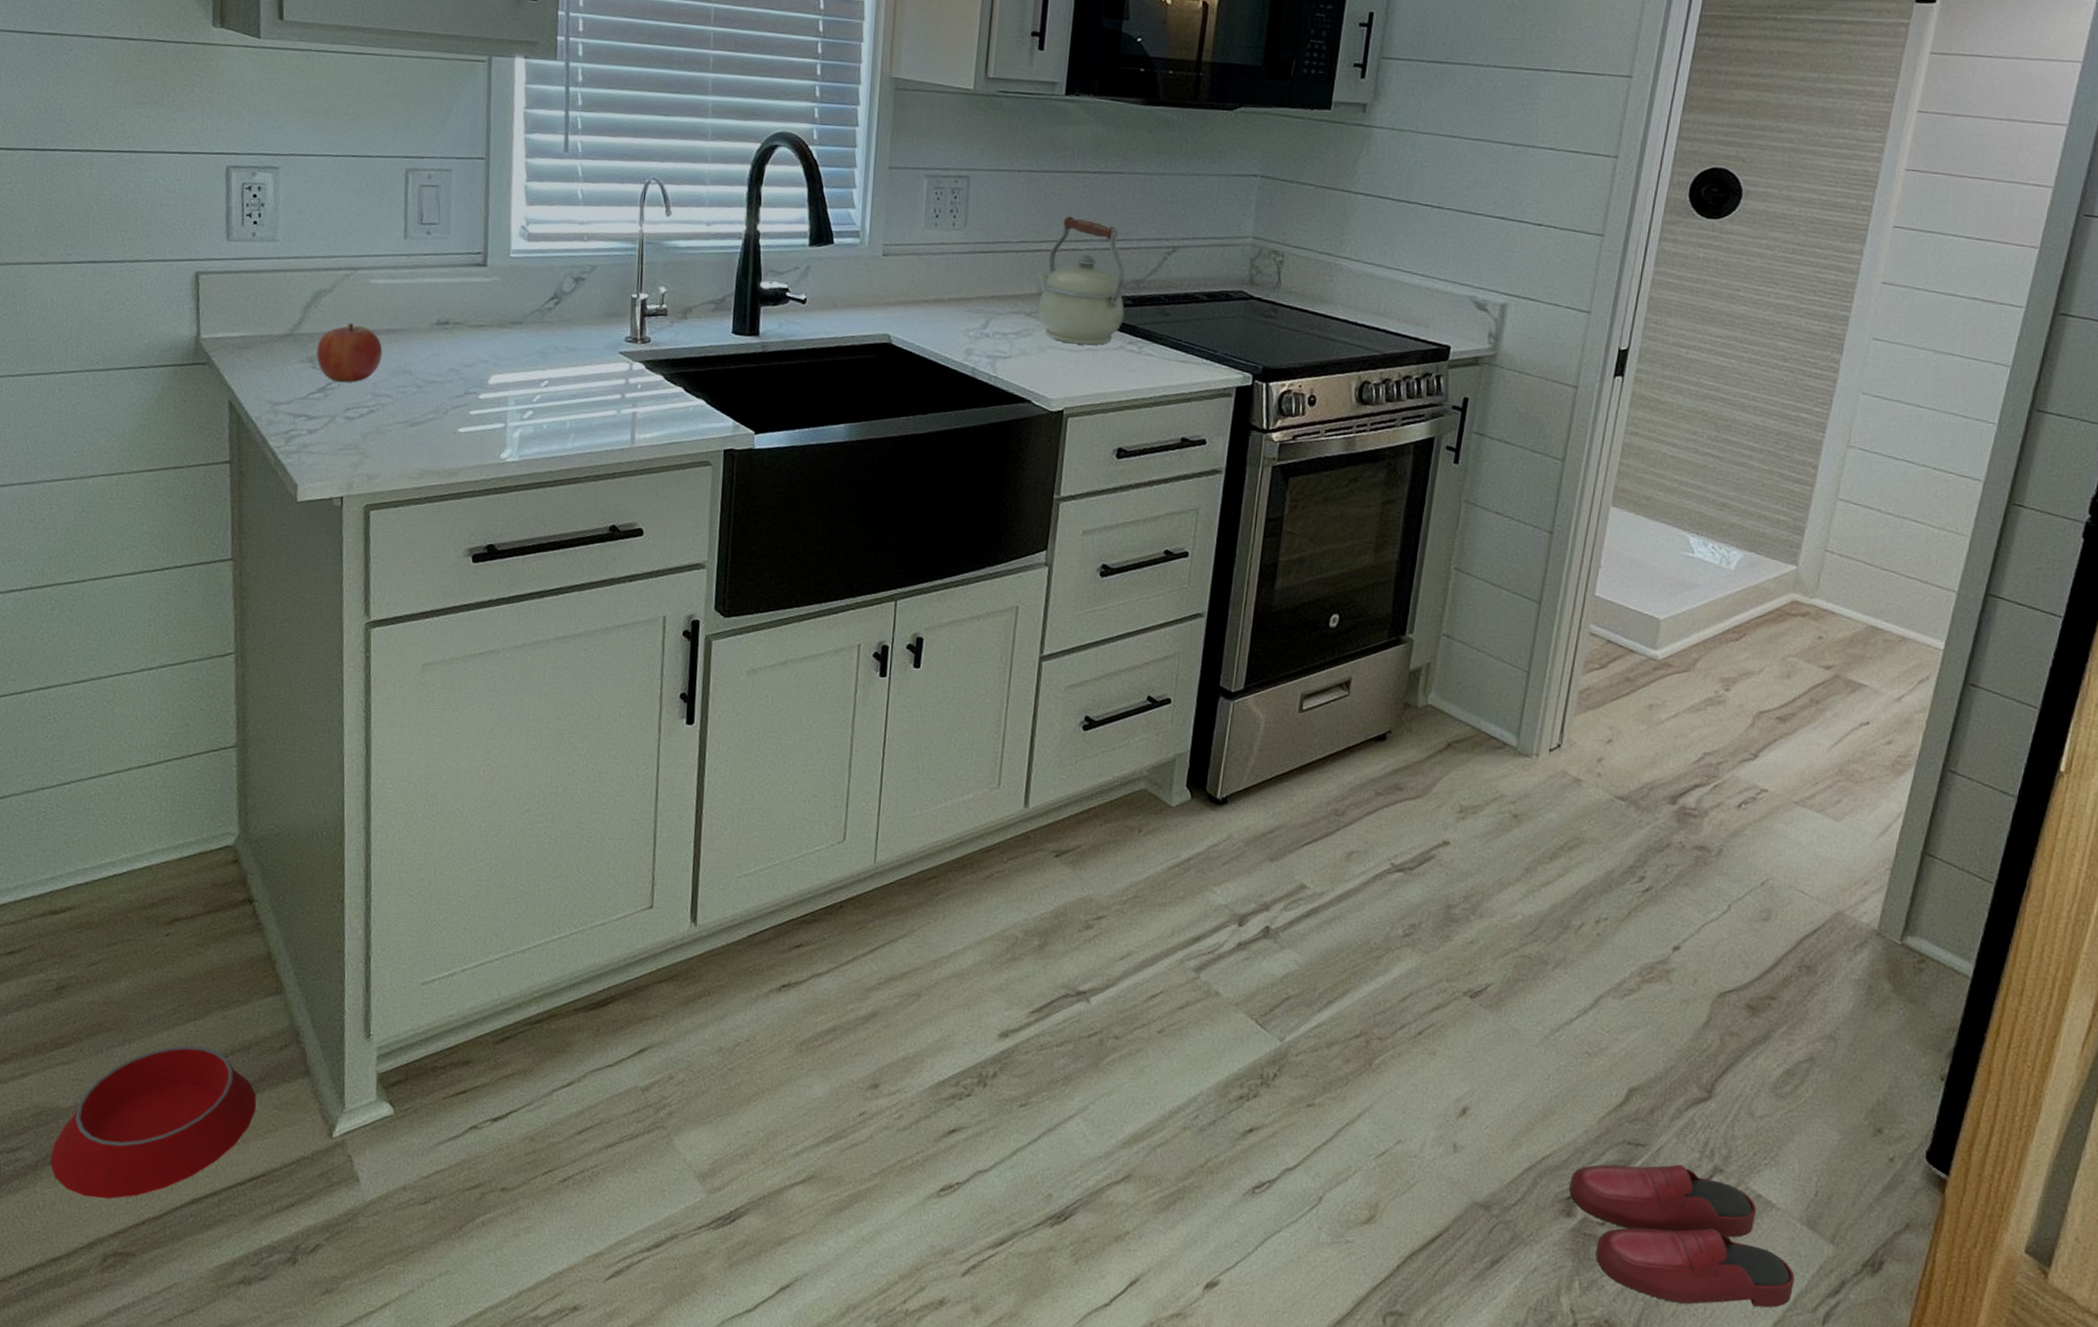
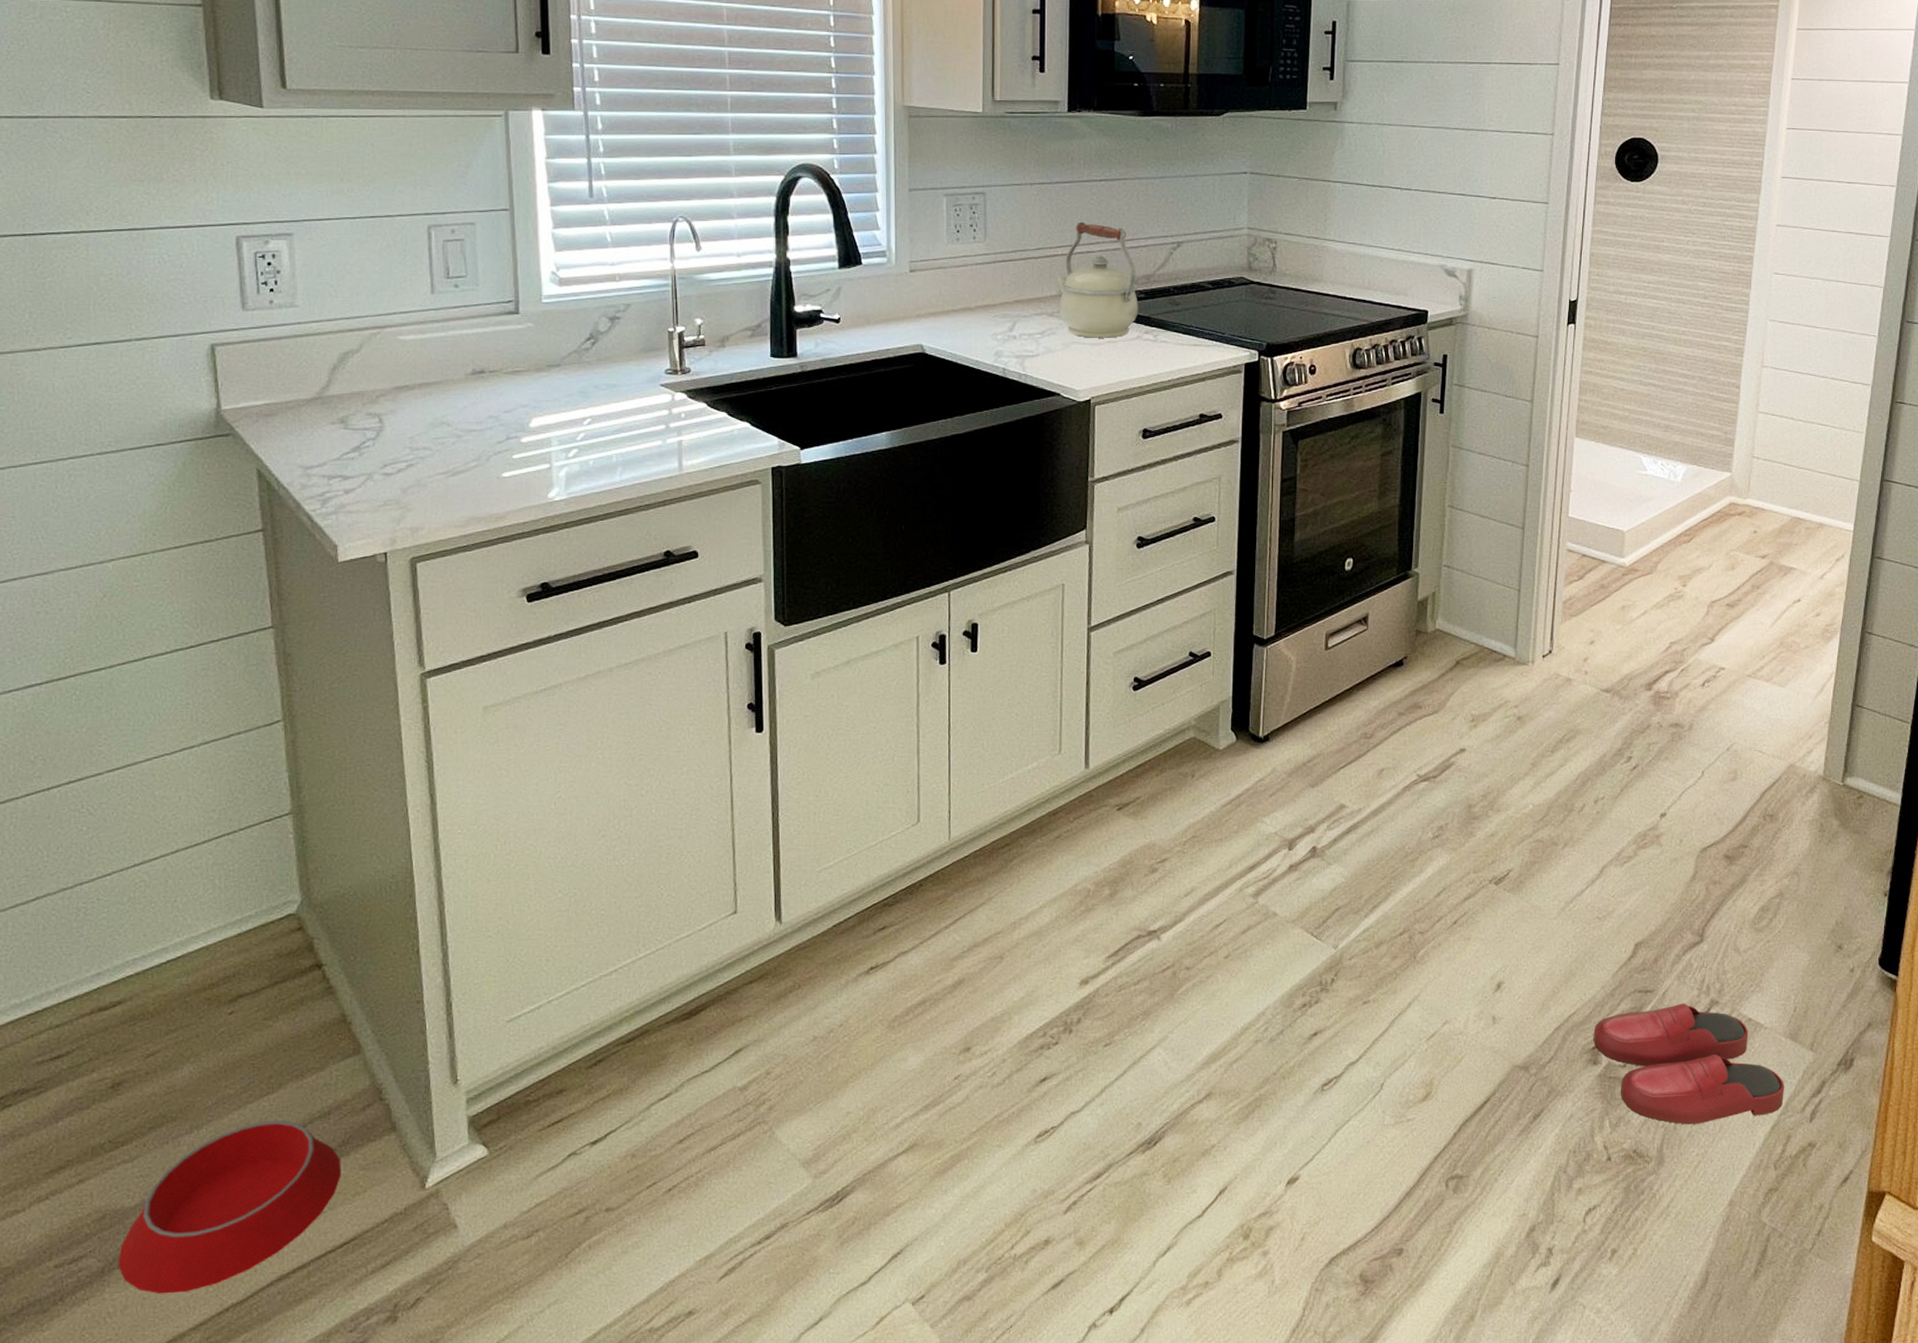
fruit: present [316,323,383,383] -> none [347,381,417,440]

